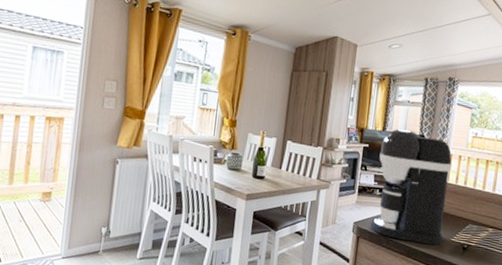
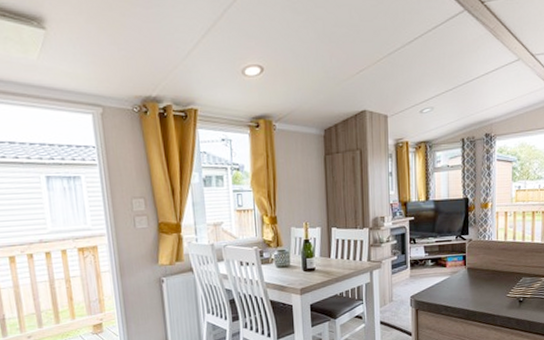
coffee maker: present [369,128,452,246] -> none [426,195,500,305]

